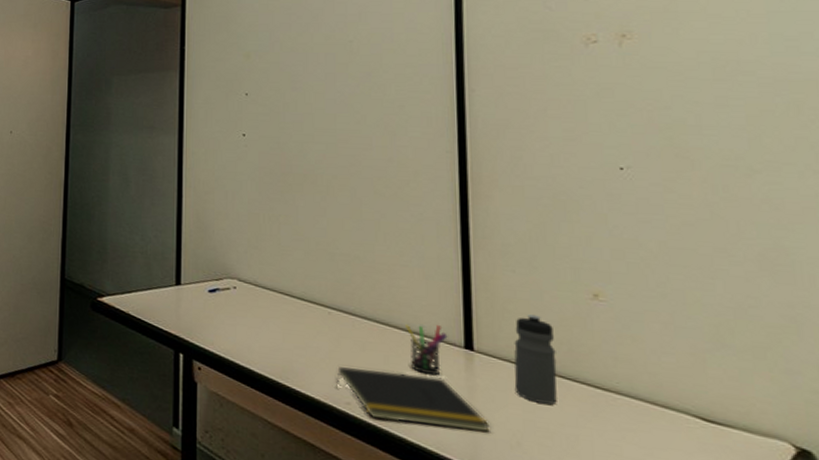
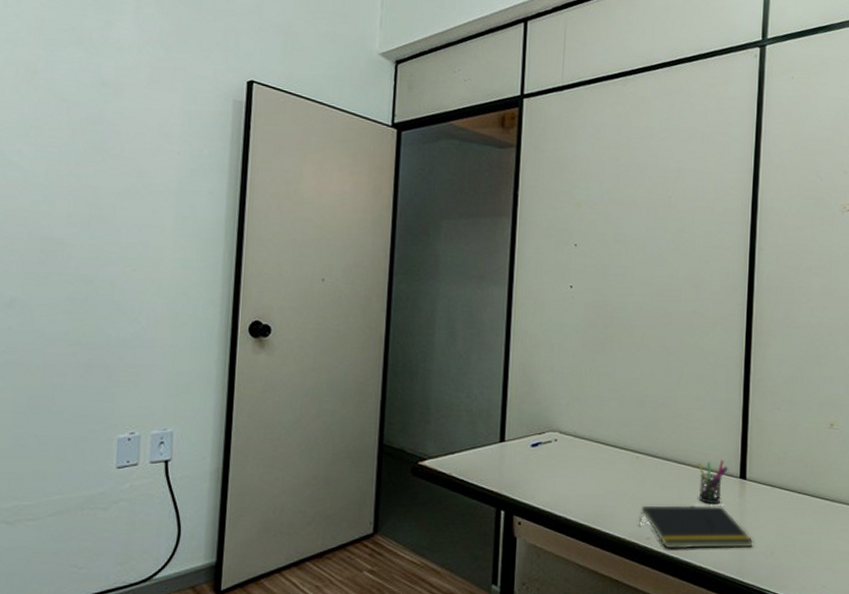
water bottle: present [514,314,557,405] -> none [772,445,803,517]

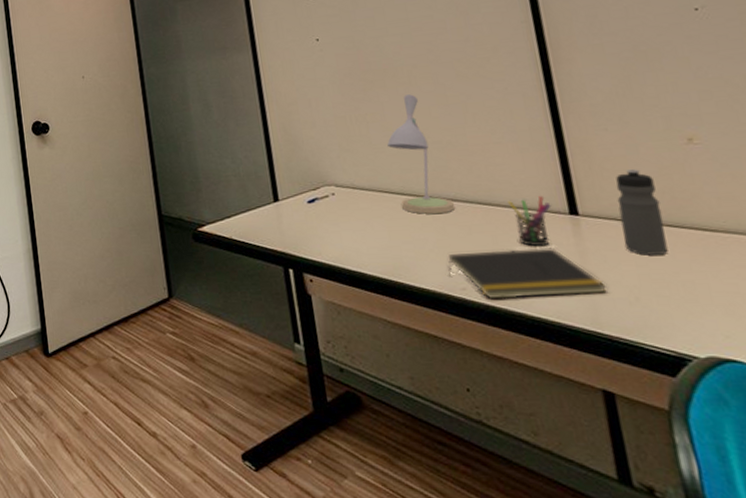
desk lamp: none [612,354,656,469] -> present [387,94,456,214]
water bottle: none [772,445,803,517] -> present [616,169,668,255]

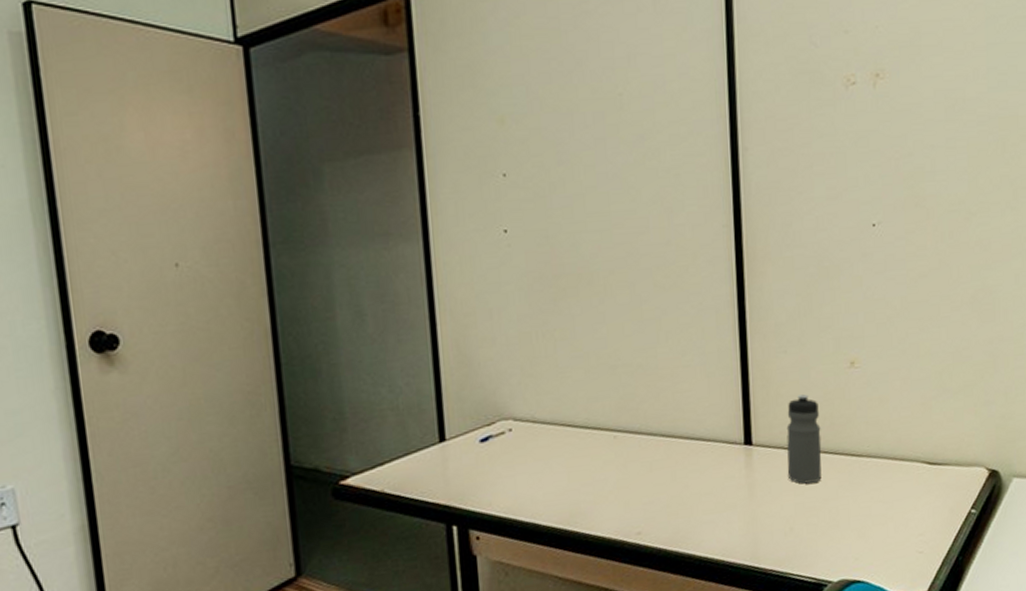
desk lamp: present [387,94,456,214] -> none [575,306,639,451]
notepad: present [448,247,607,299] -> none [626,481,767,541]
pen holder: present [508,196,551,249] -> none [690,425,729,483]

